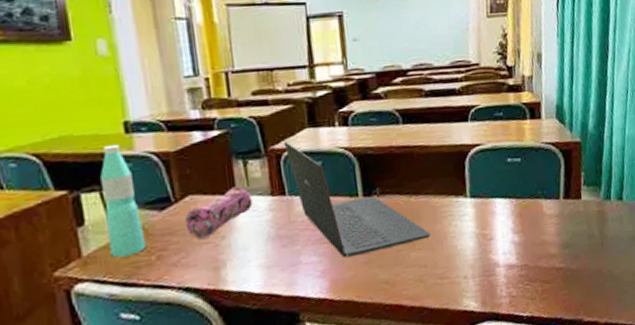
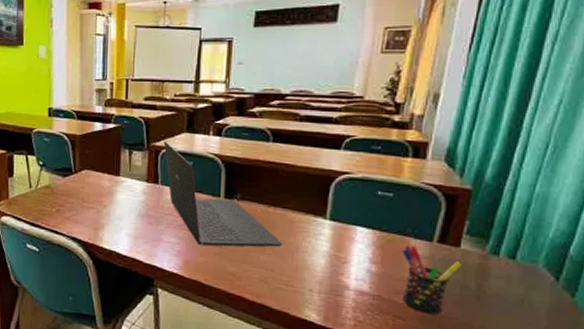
water bottle: present [100,144,147,258] -> none [27,123,51,205]
pencil case: present [184,186,253,239] -> none [79,170,132,204]
pen holder: none [537,206,585,271] -> present [401,245,461,314]

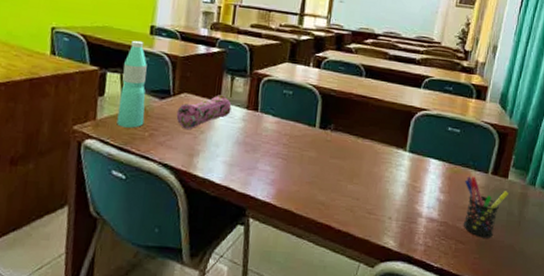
water bottle: none [27,123,51,205] -> present [117,40,147,128]
pencil case: none [79,170,132,204] -> present [176,95,232,129]
laptop: present [163,140,283,247] -> none [265,69,369,177]

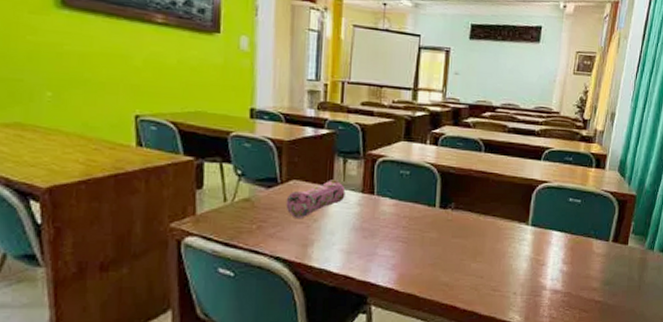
water bottle: present [117,40,147,128] -> none [220,125,251,221]
pen holder: present [463,176,508,238] -> none [586,245,629,305]

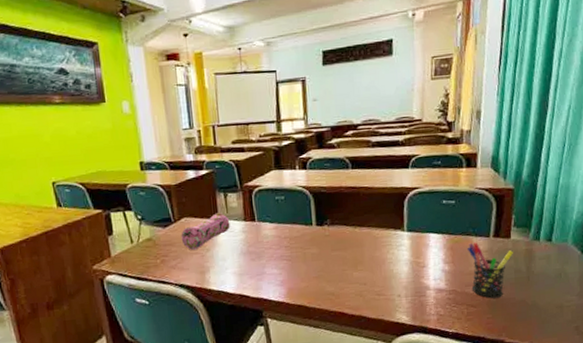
pen holder: none [586,245,629,305] -> present [468,242,513,298]

